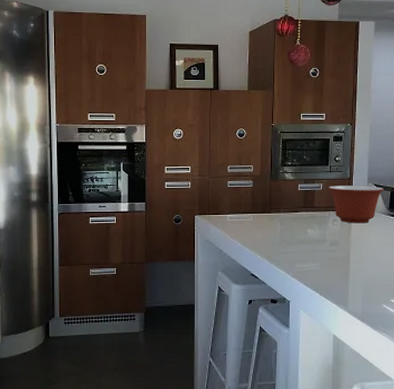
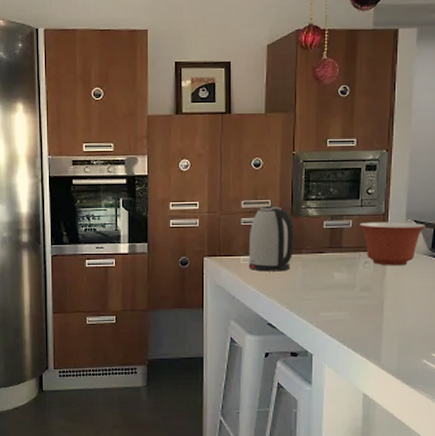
kettle: none [234,170,273,228] -> present [248,205,294,272]

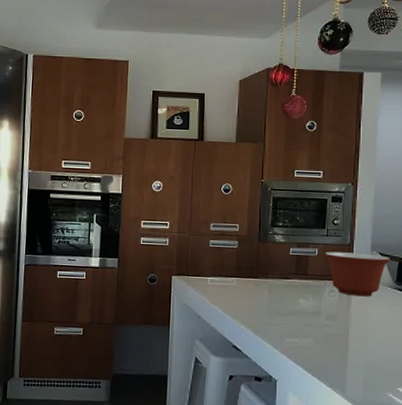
kettle: present [248,205,294,272] -> none [215,229,261,295]

